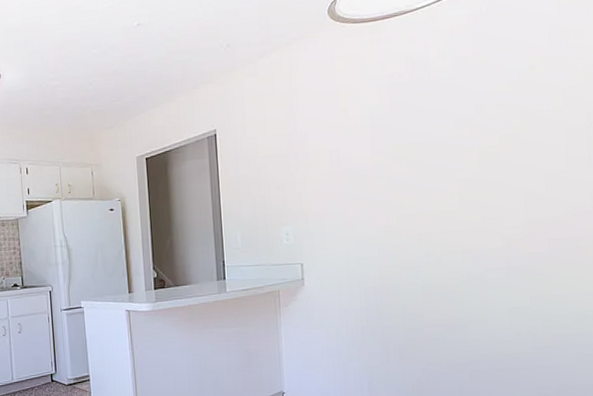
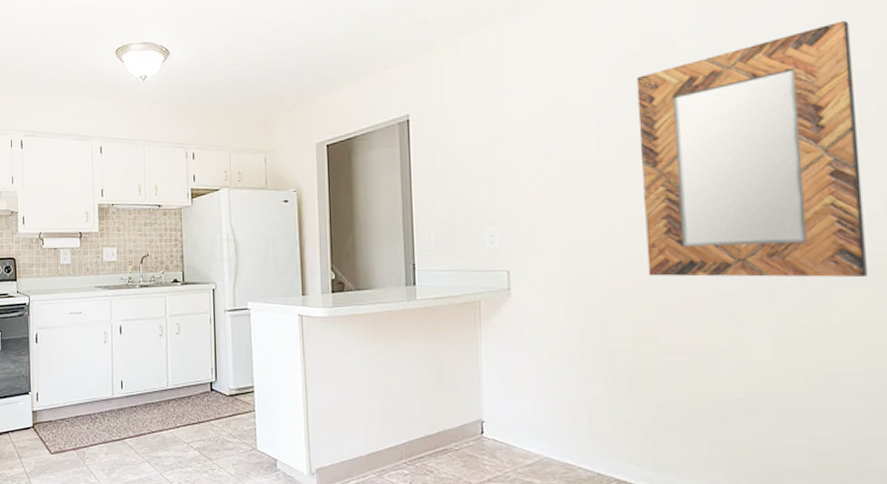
home mirror: none [402,44,578,263] -> present [636,20,867,278]

